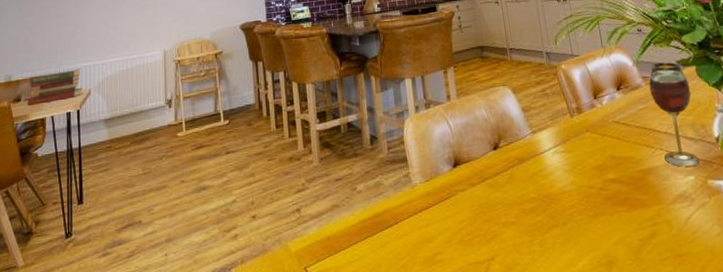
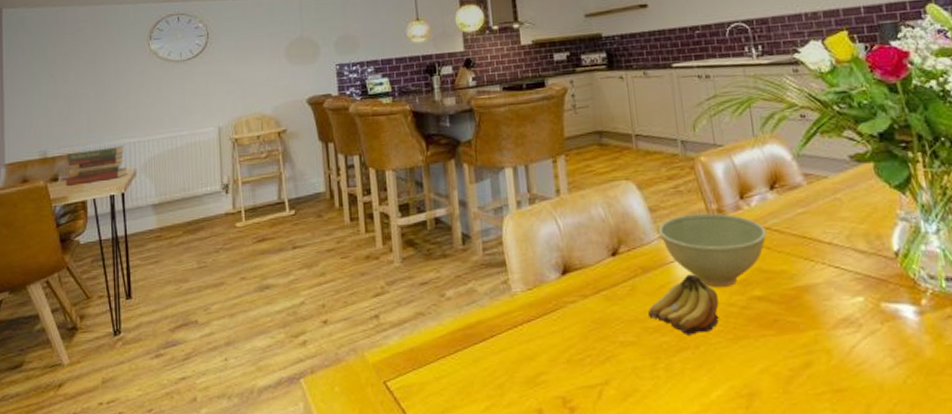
fruit: none [524,162,582,215] -> present [647,274,719,336]
bowl: none [530,111,617,174] -> present [658,213,767,288]
wineglass: present [648,62,700,167] -> none [811,156,872,285]

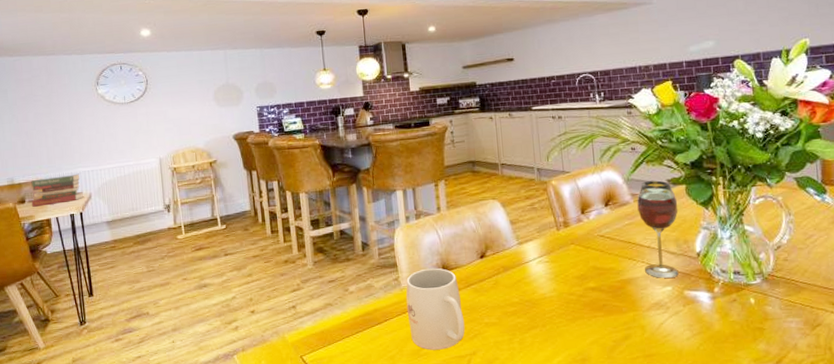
mug: none [517,267,594,377] -> present [405,268,465,350]
fruit: present [647,274,719,336] -> none [507,271,562,318]
bowl: present [658,213,767,288] -> none [517,224,601,282]
wineglass: none [811,156,872,285] -> present [637,180,679,278]

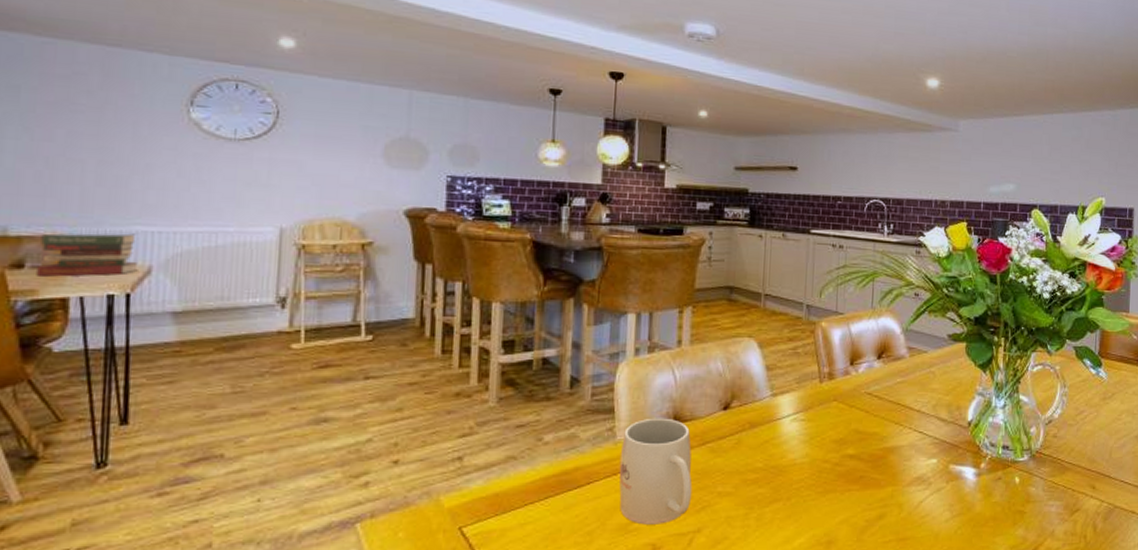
wineglass: present [637,180,679,278] -> none [911,334,956,448]

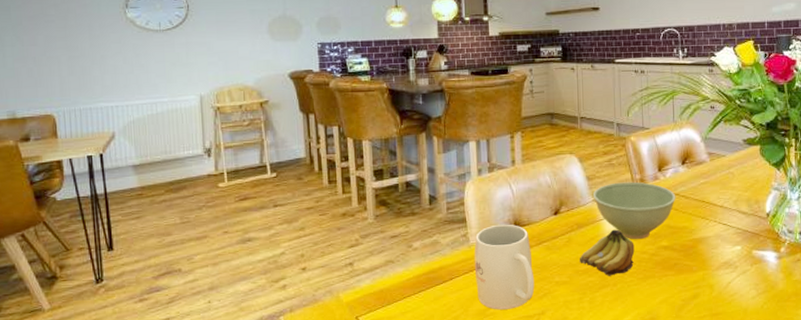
books: present [36,233,138,277] -> none [38,109,106,146]
fruit: none [748,431,816,488] -> present [579,229,635,276]
bowl: none [771,375,868,446] -> present [592,181,676,240]

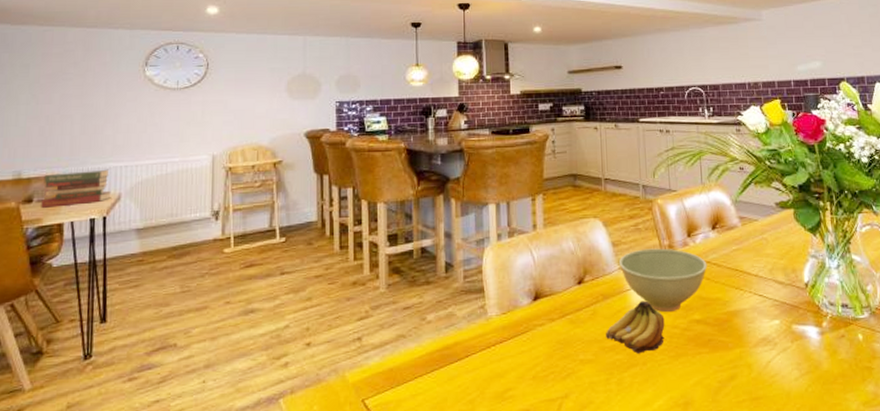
books: none [38,109,106,146] -> present [41,169,111,208]
mug: present [474,224,535,310] -> none [492,294,557,393]

